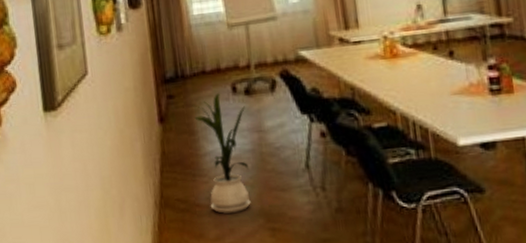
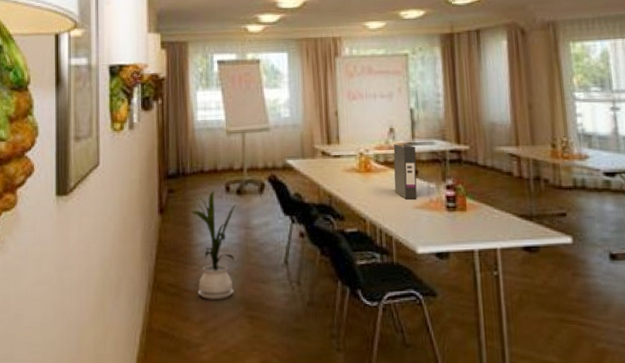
binder: none [422,21,455,87] -> present [393,144,417,201]

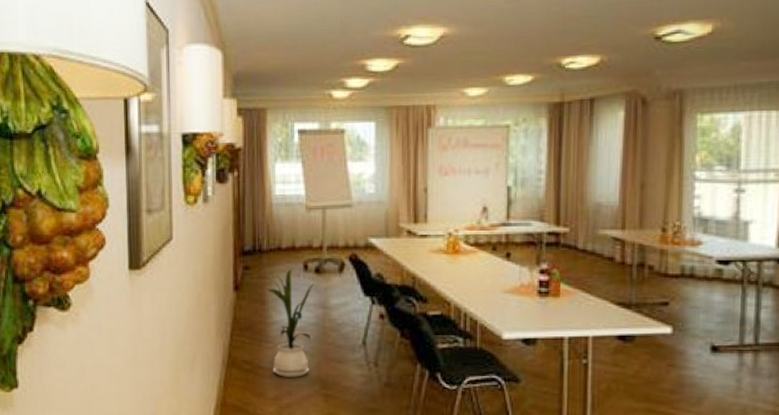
binder: present [393,144,417,201] -> none [483,224,510,285]

